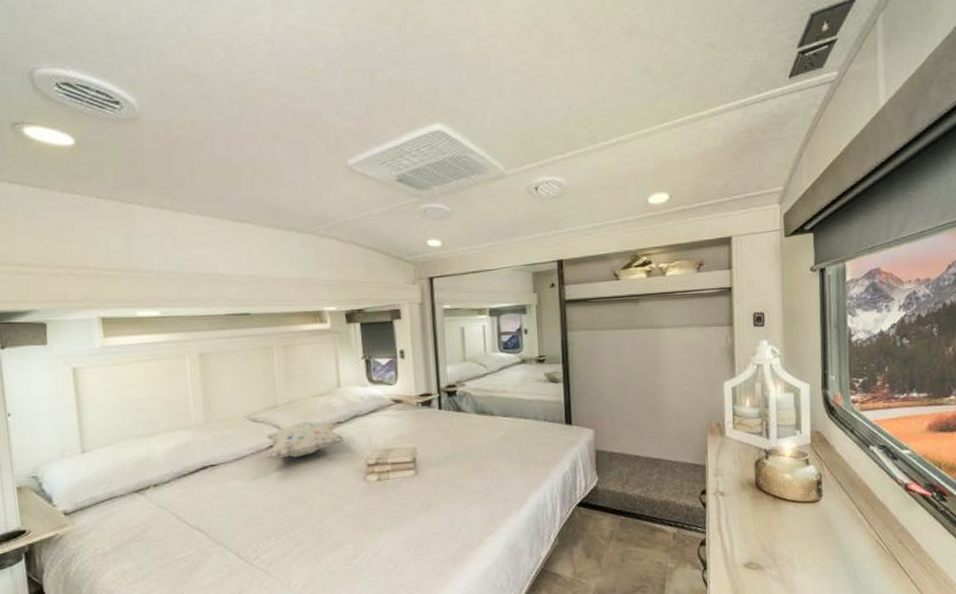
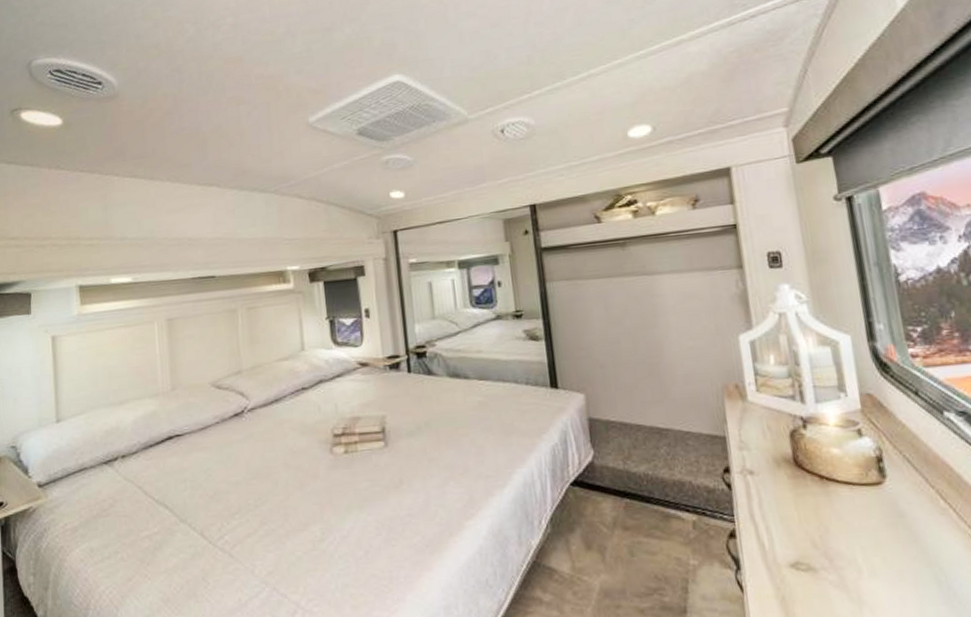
decorative pillow: present [264,421,345,460] -> none [228,387,310,429]

